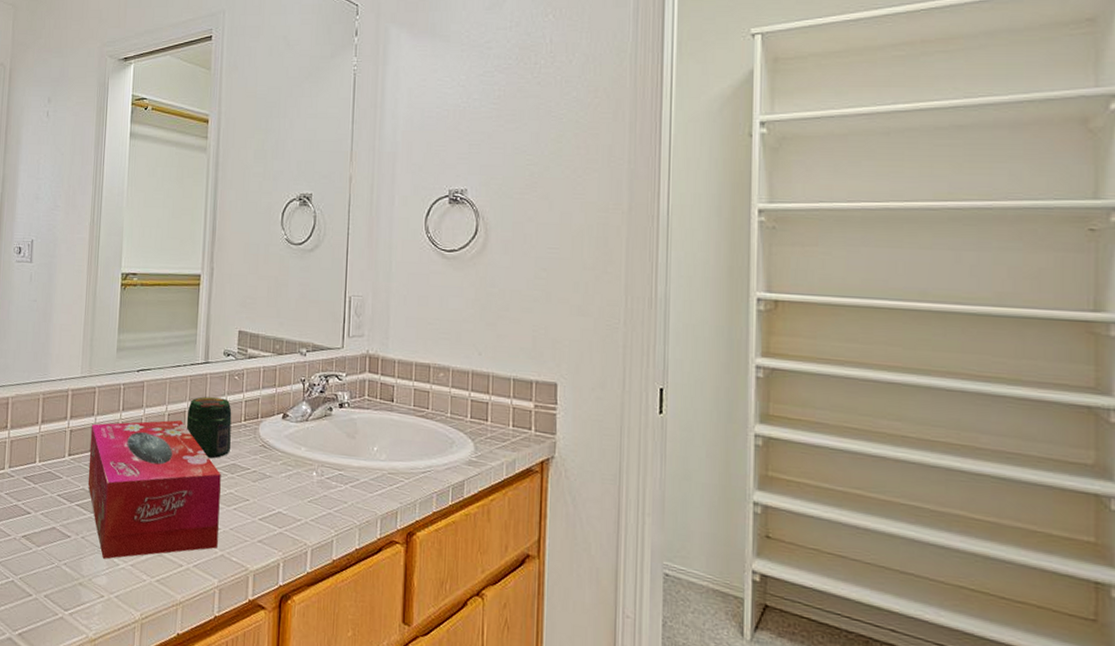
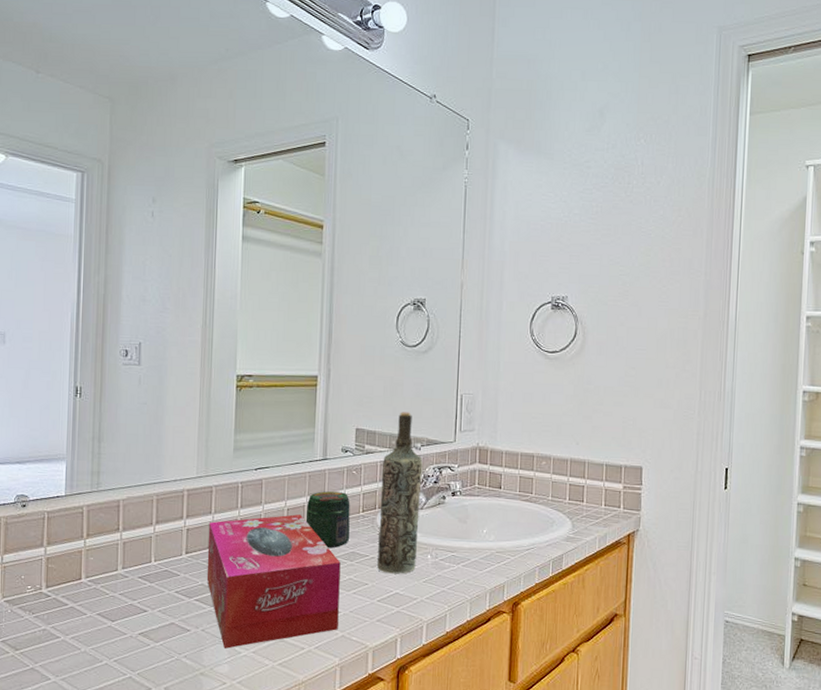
bottle: none [259,314,308,492] -> present [377,412,423,574]

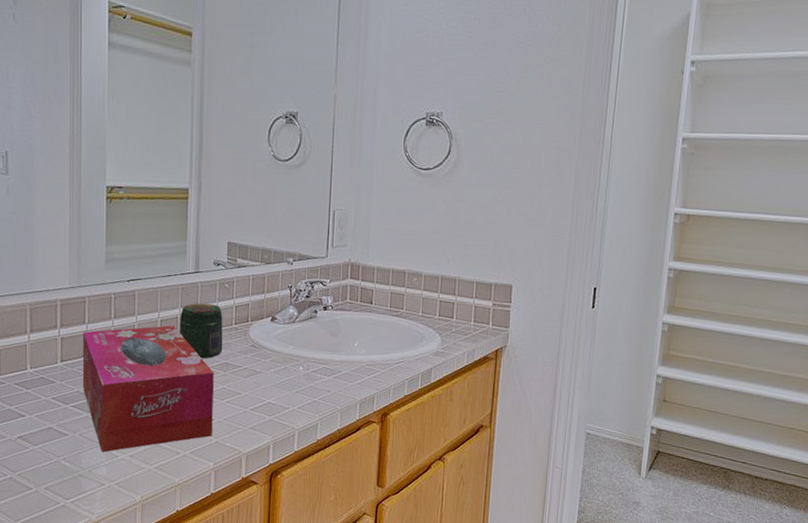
bottle: present [377,412,423,574] -> none [250,226,295,385]

